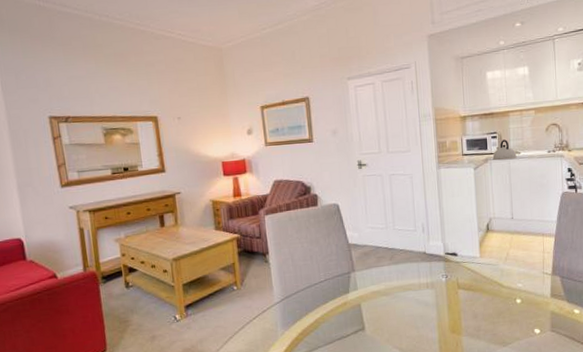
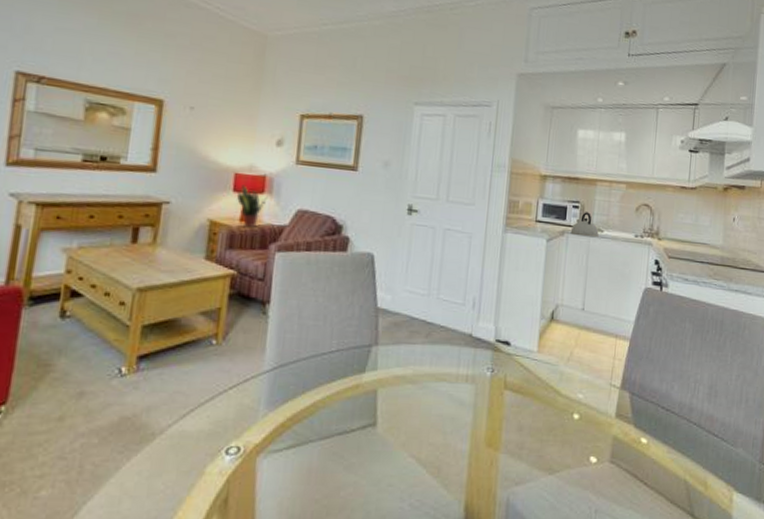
potted plant: none [227,169,250,201] -> present [237,185,268,228]

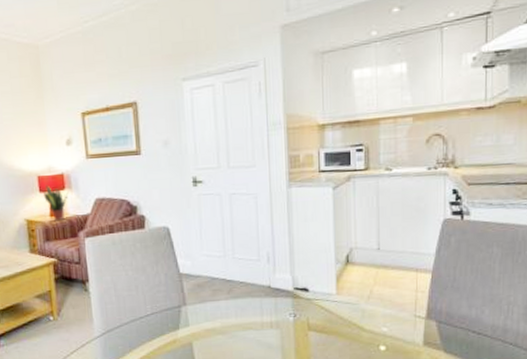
kettle: present [570,212,599,238] -> none [356,153,387,179]

